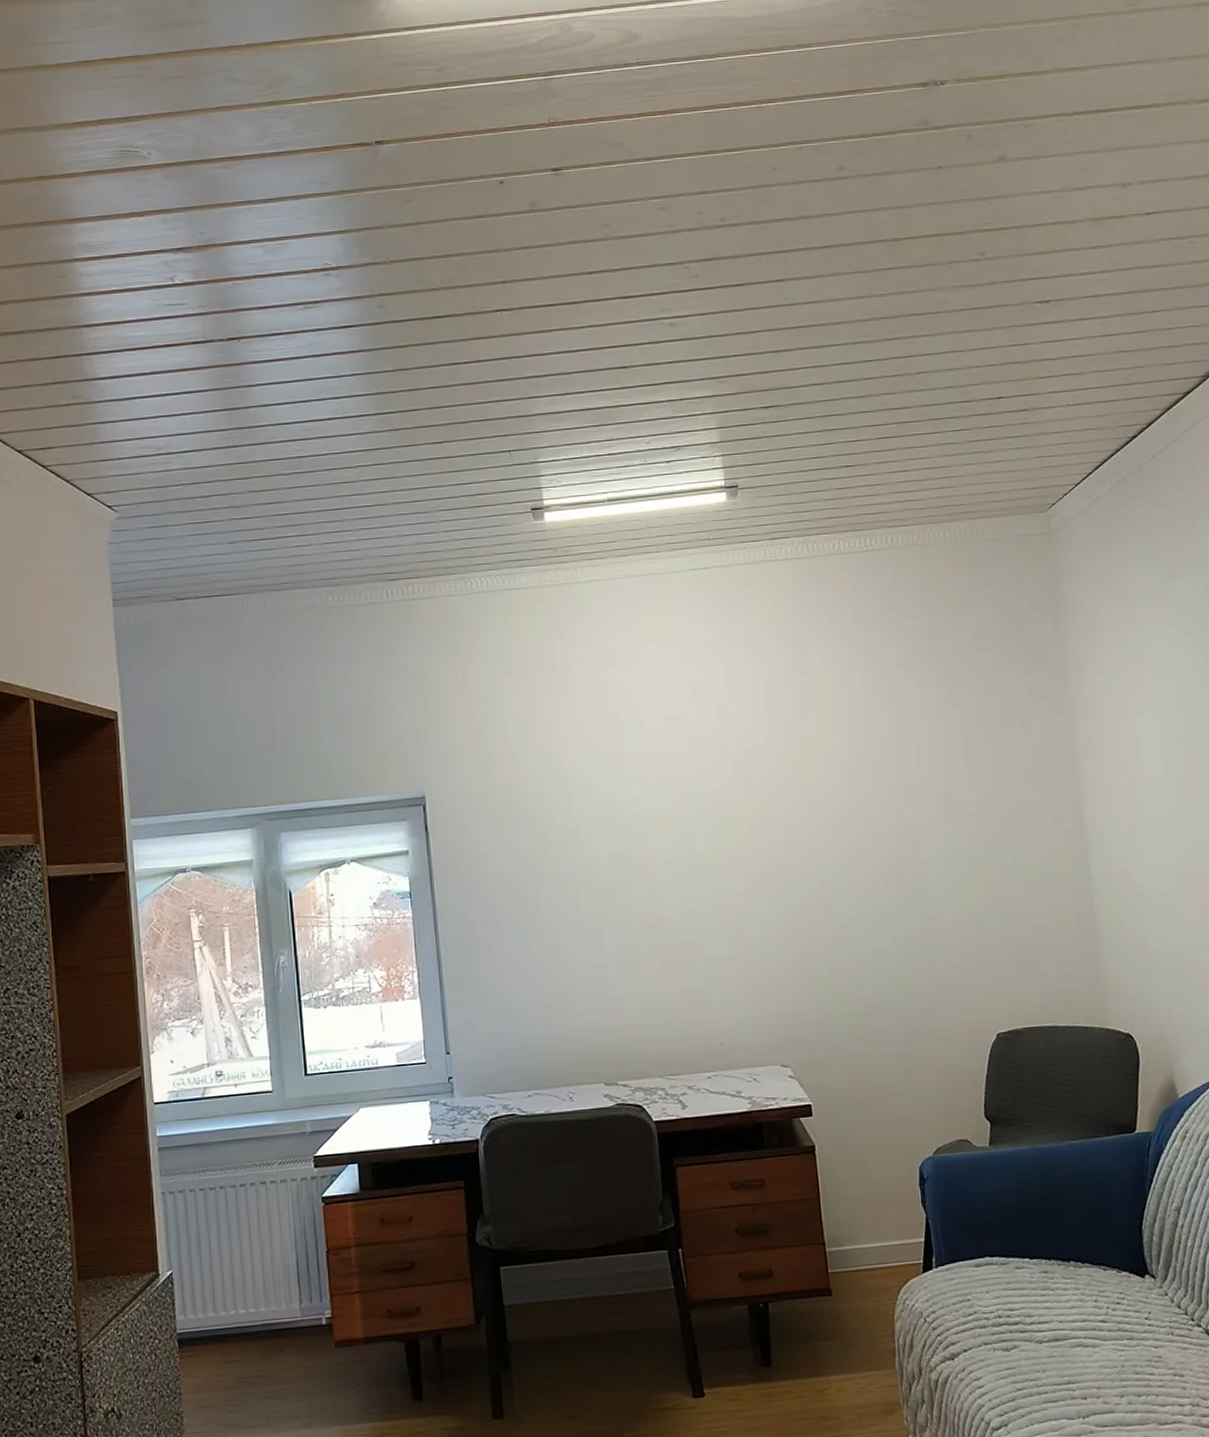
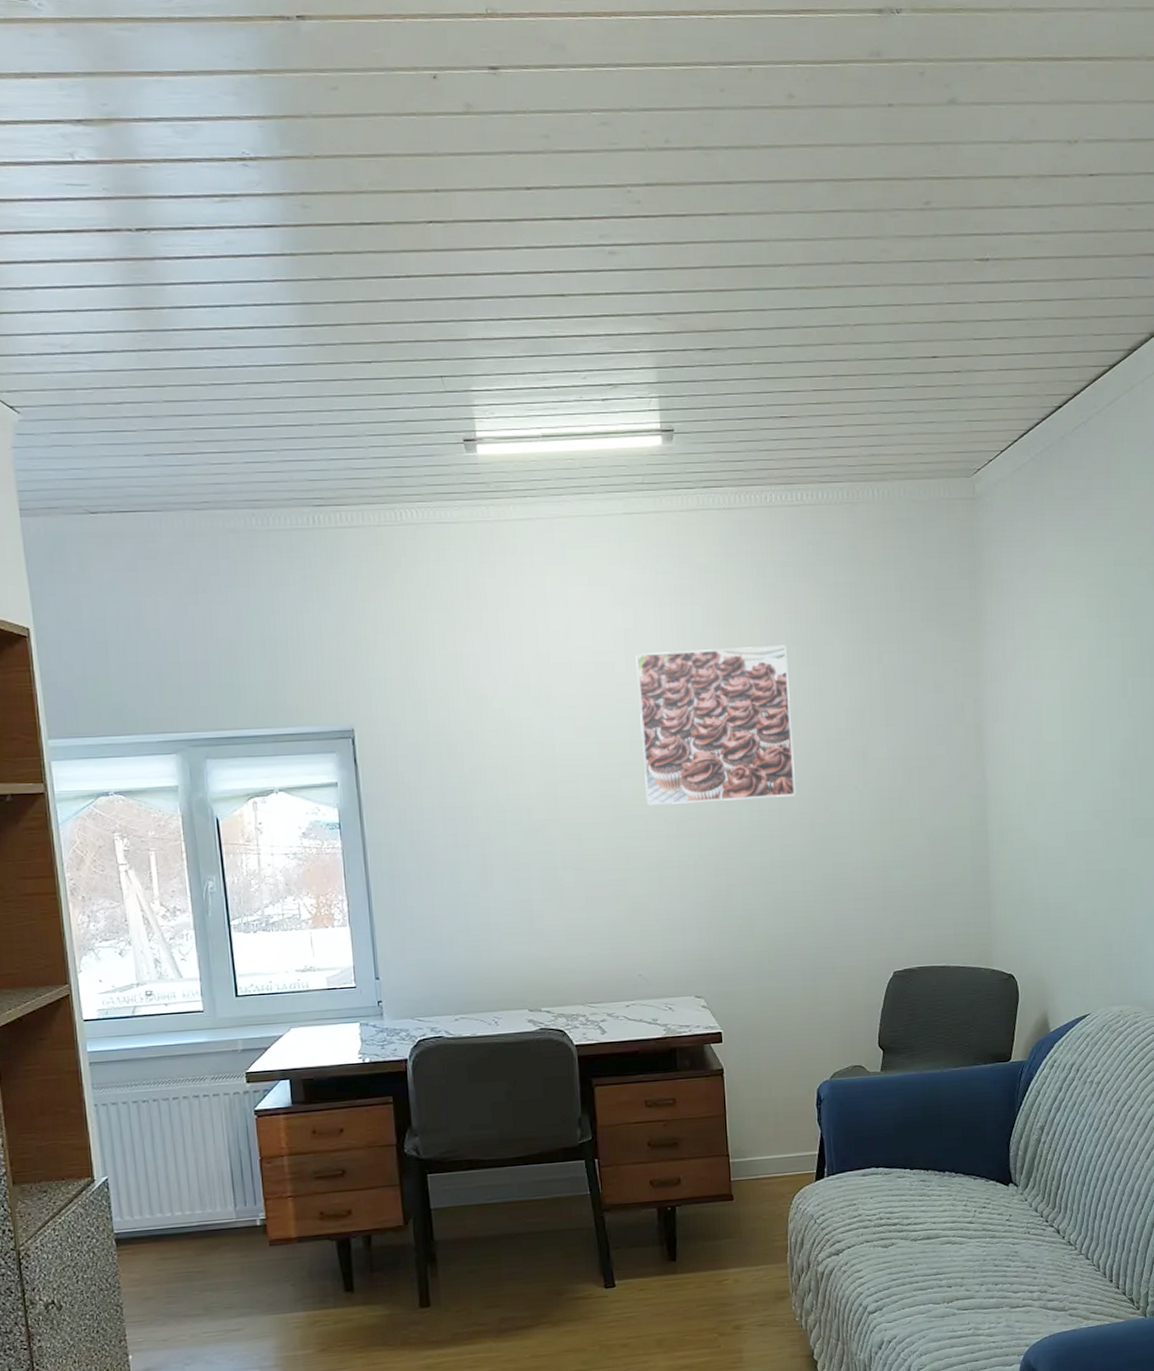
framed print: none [706,691,880,862] -> present [635,645,796,805]

